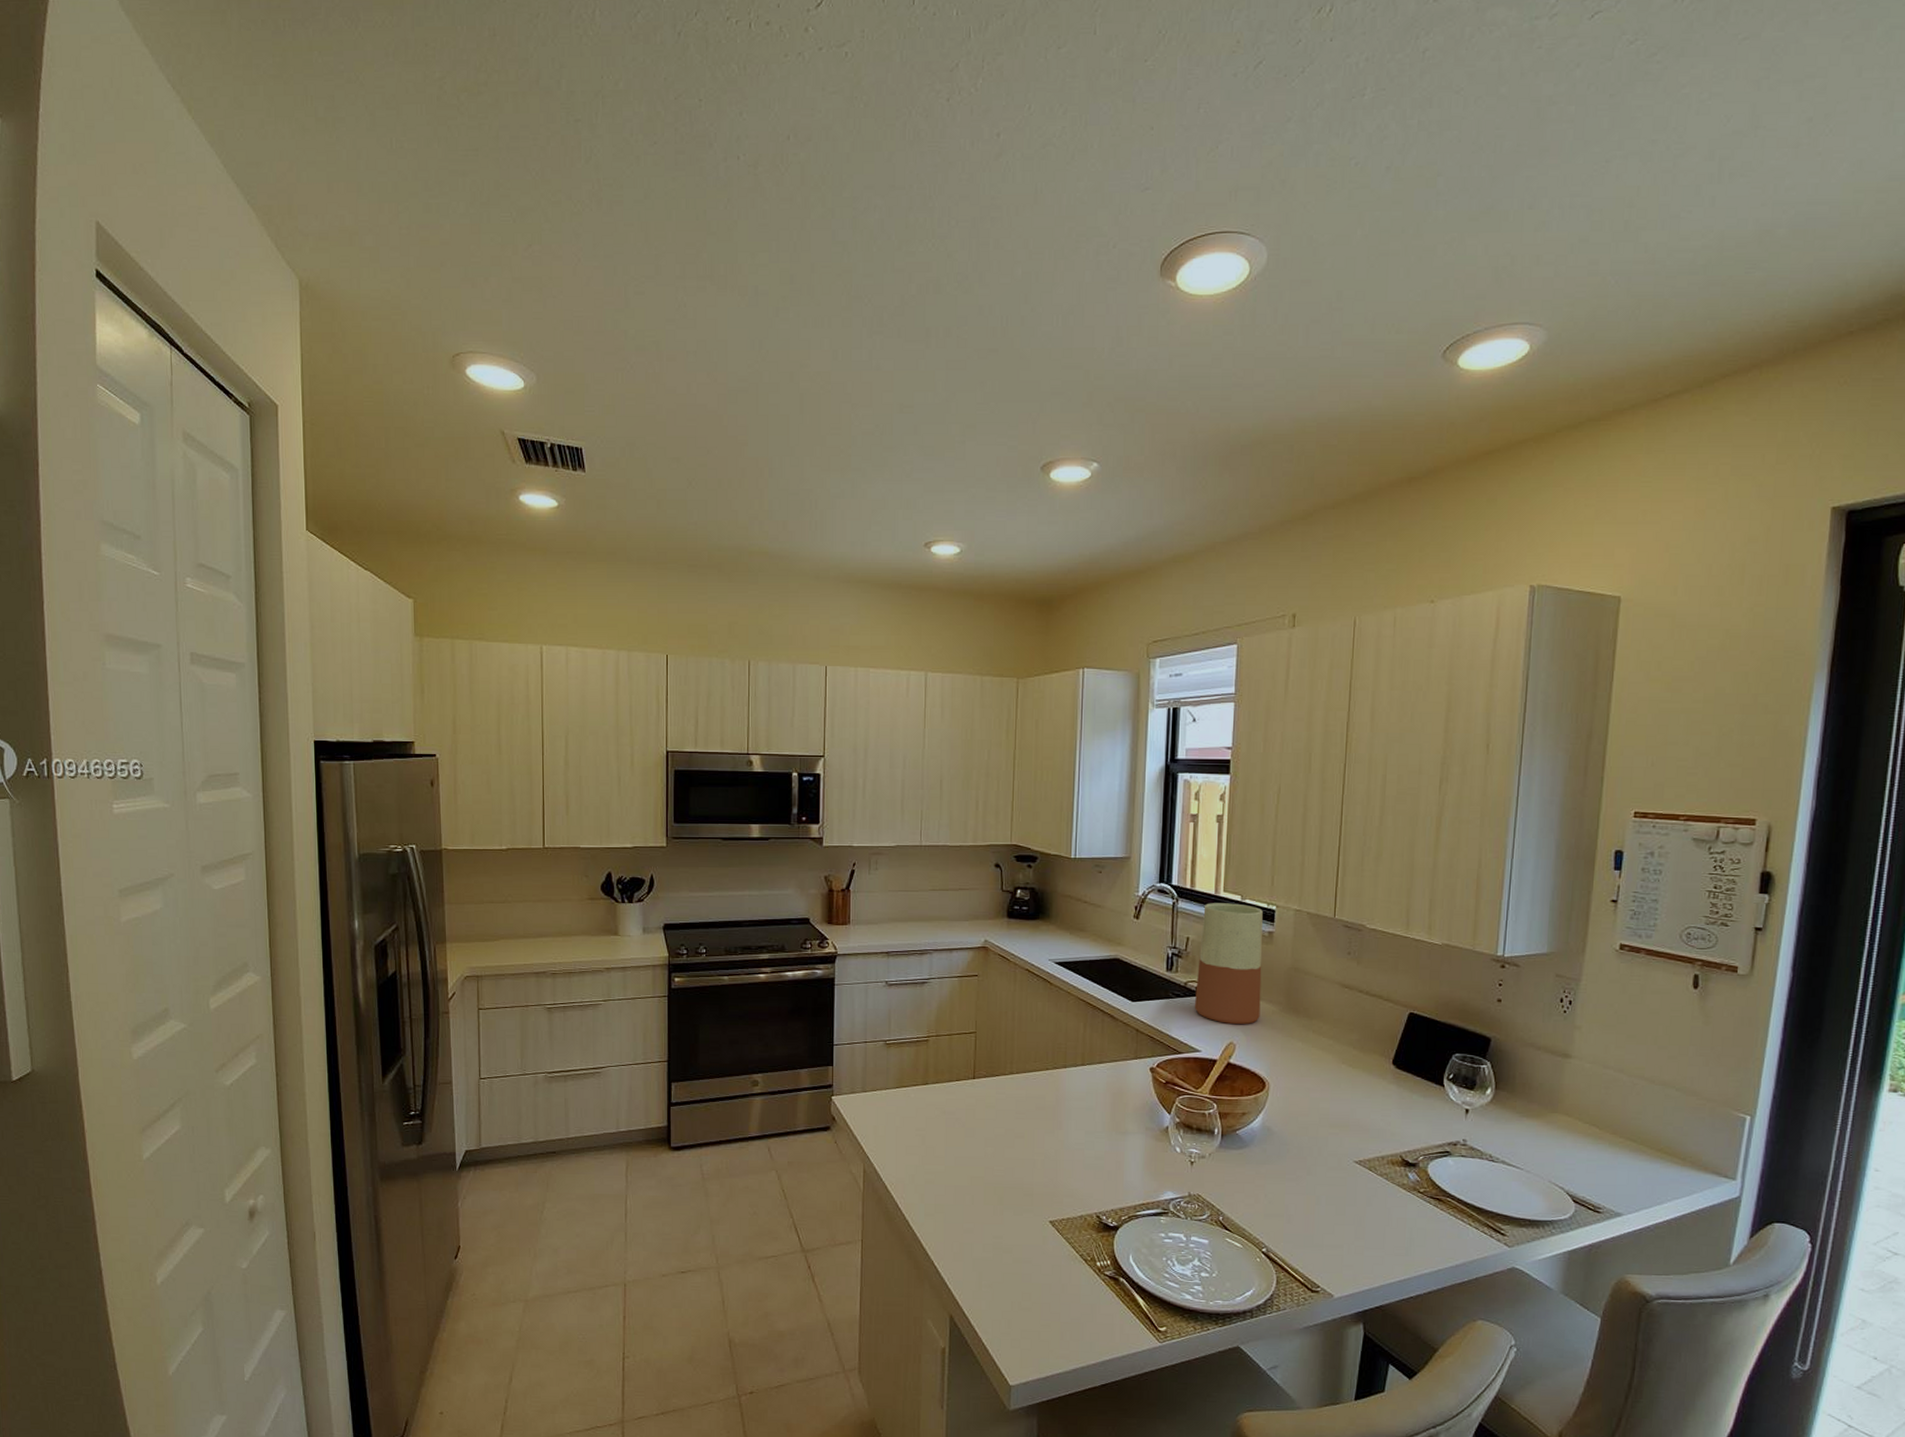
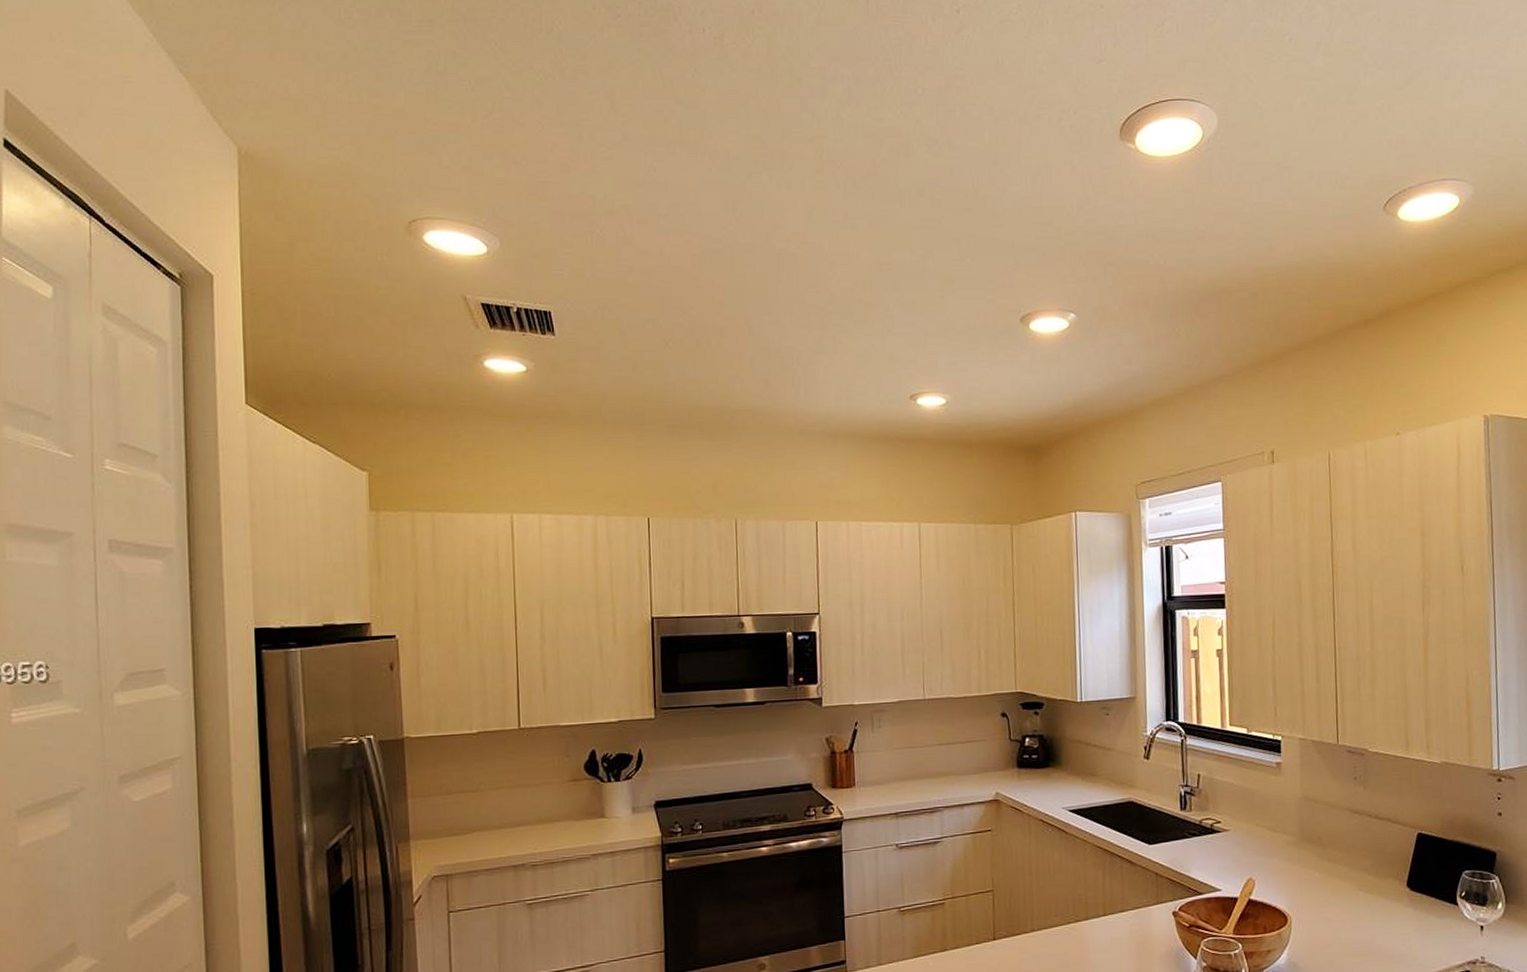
vase: present [1195,903,1263,1025] -> none [1211,736,1276,860]

